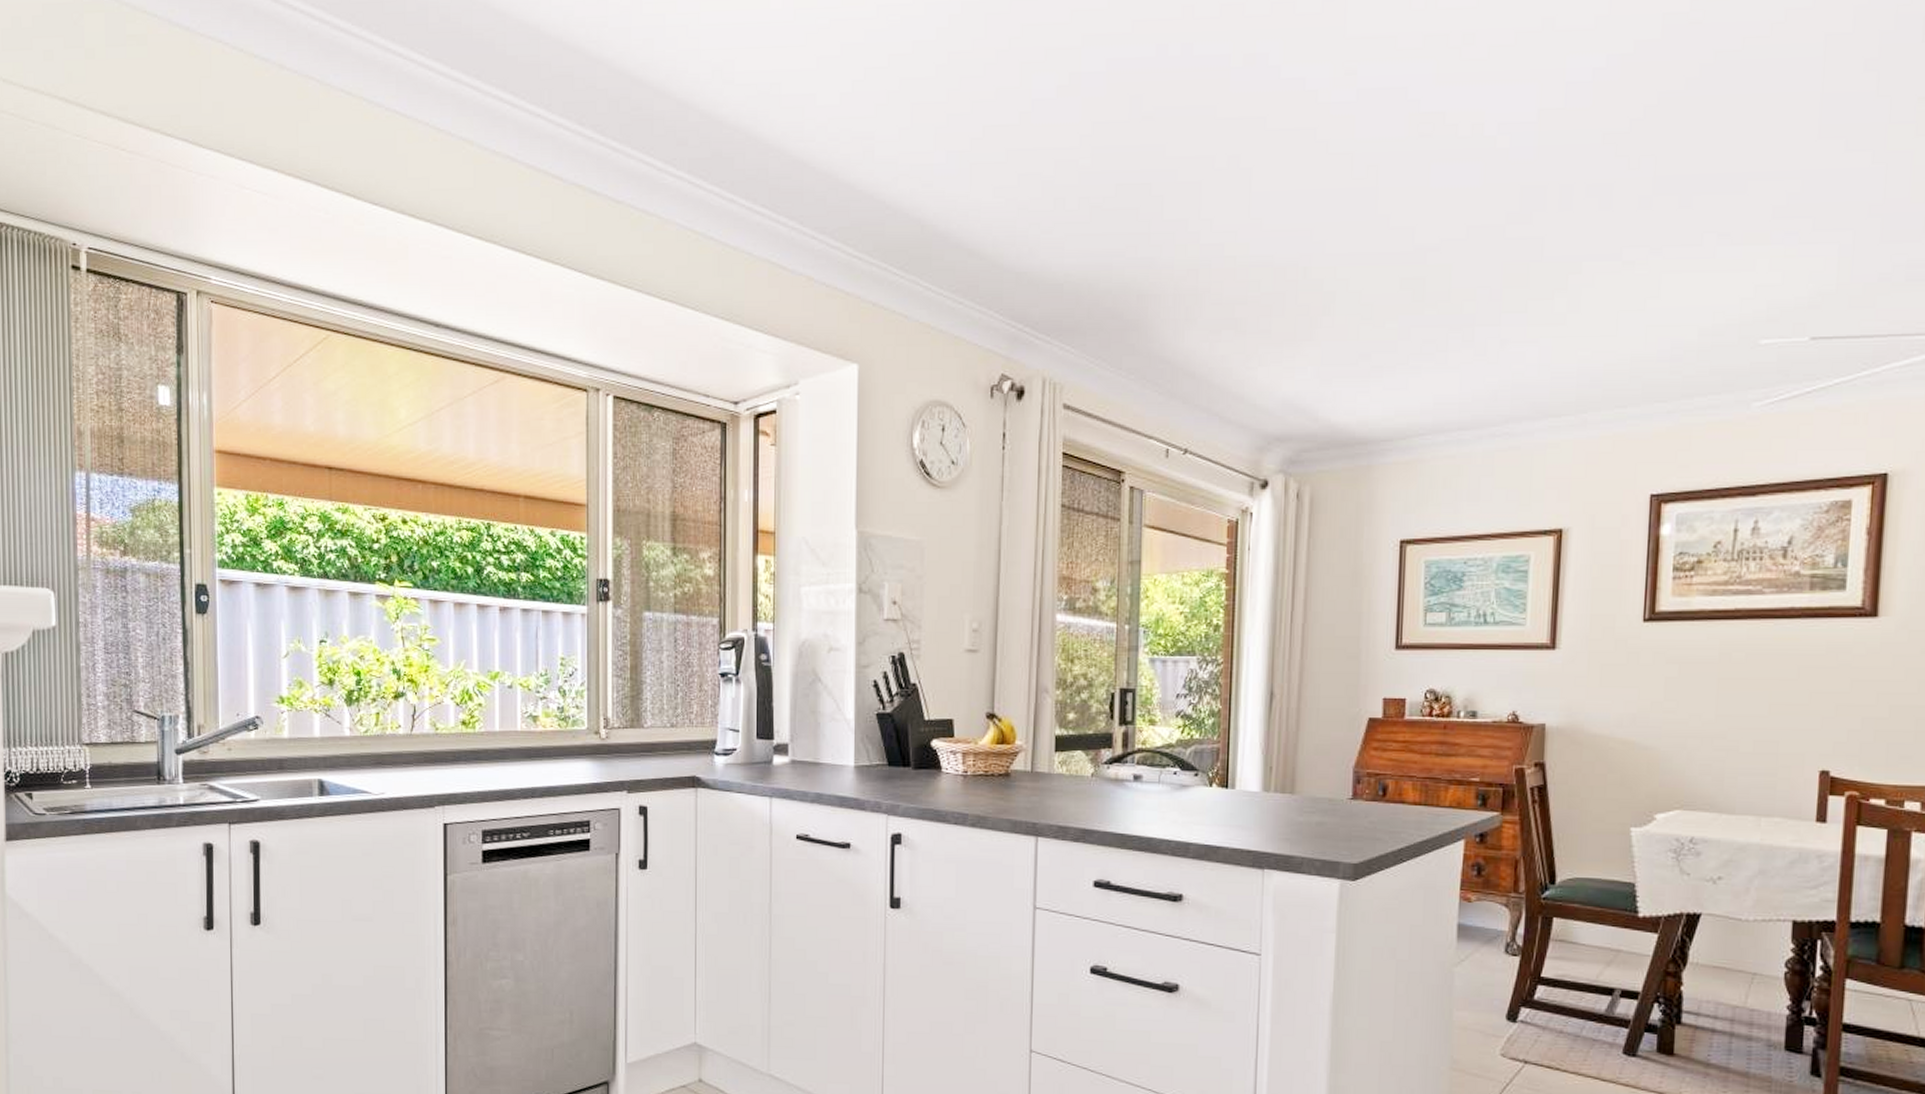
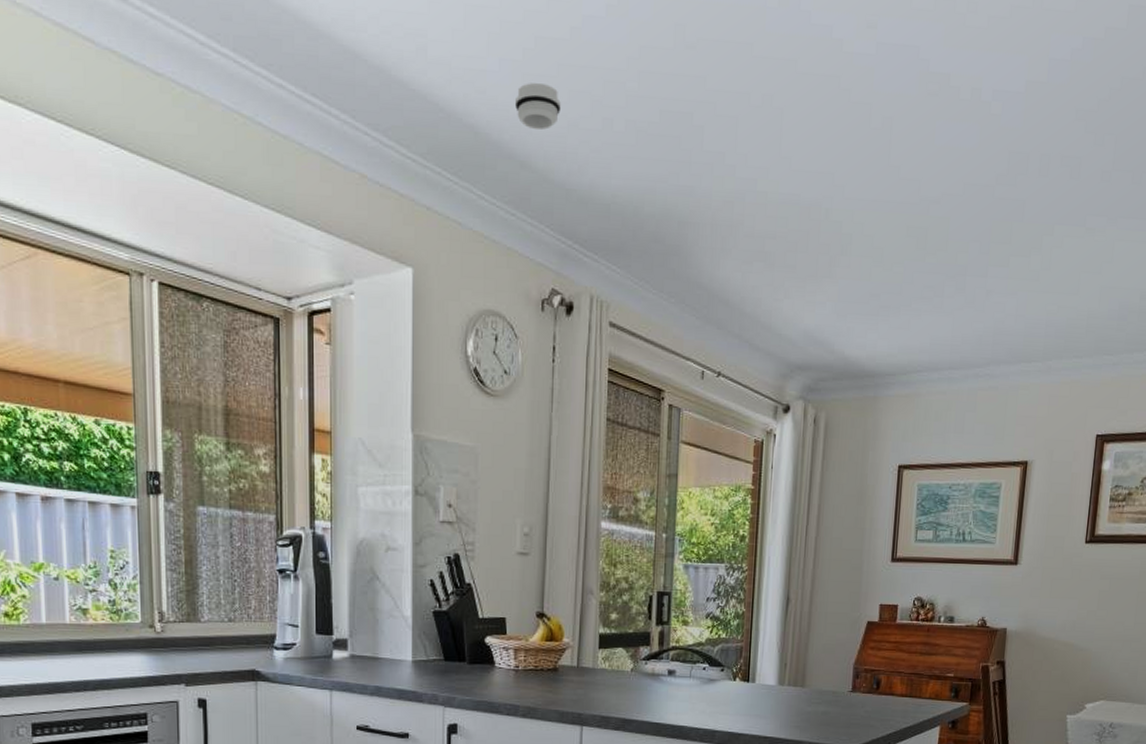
smoke detector: none [962,171,1010,217] -> present [514,83,561,131]

